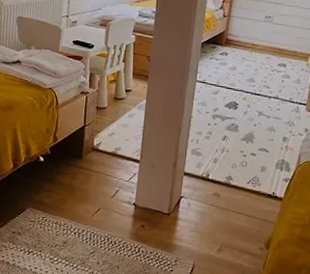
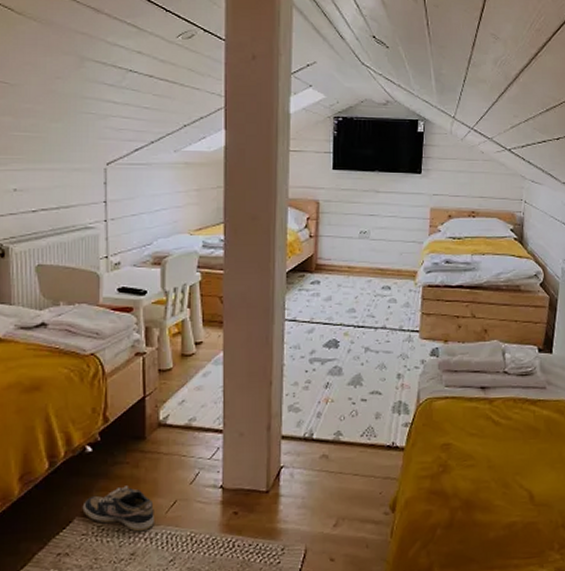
shoe: none [33,191,84,227] -> present [82,486,154,532]

